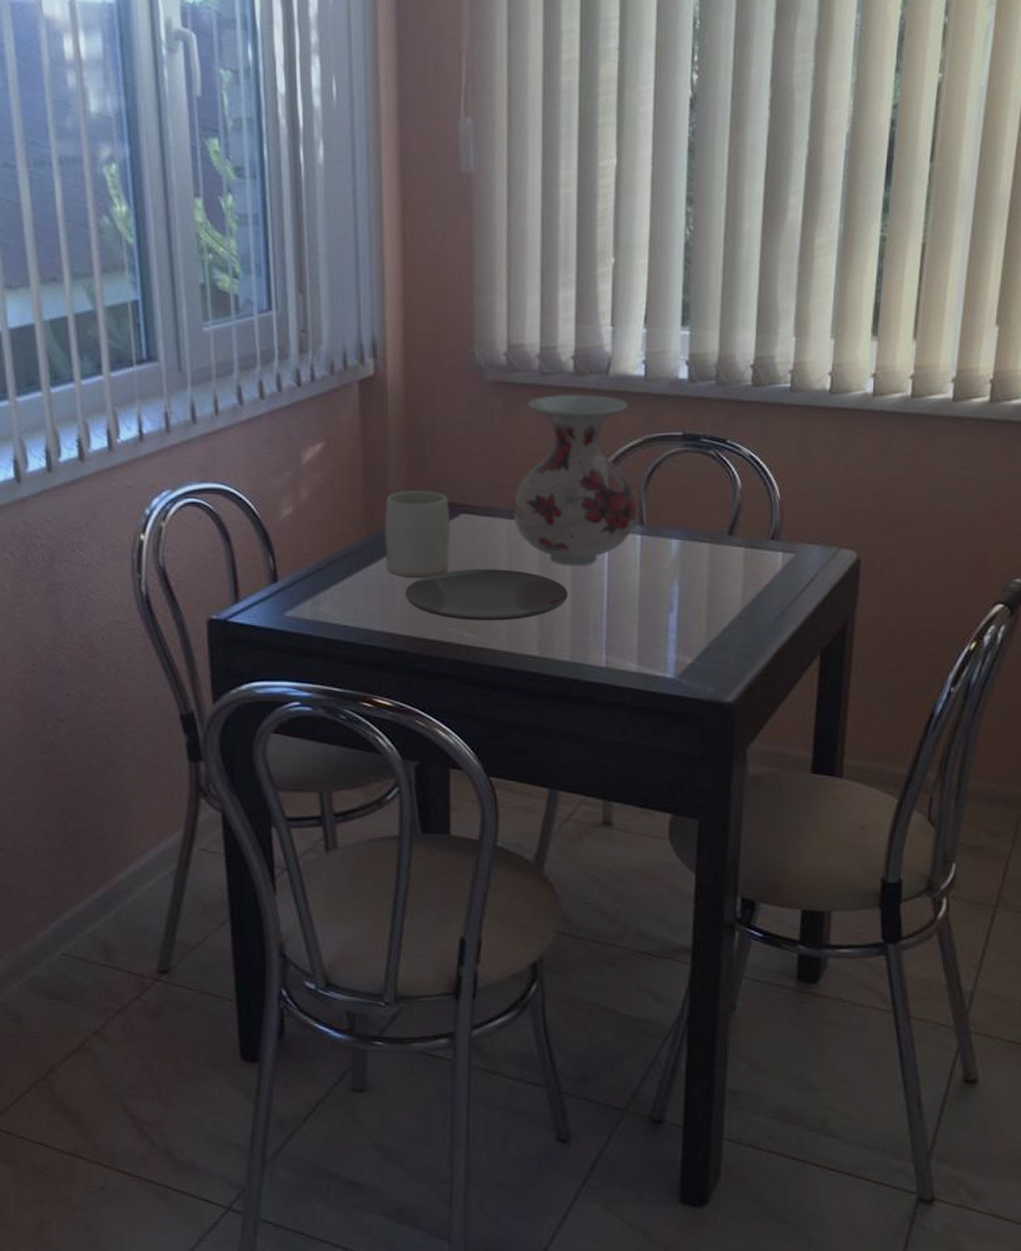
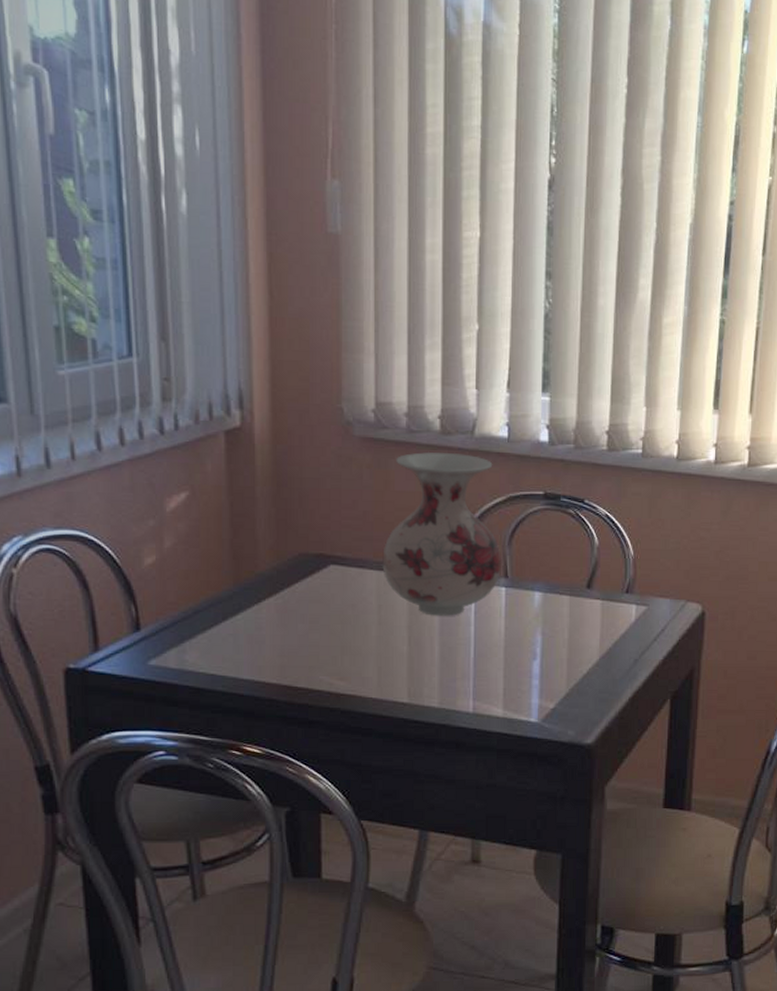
mug: present [384,489,450,577] -> none [252,540,320,627]
plate: present [405,569,569,621] -> none [274,618,437,669]

